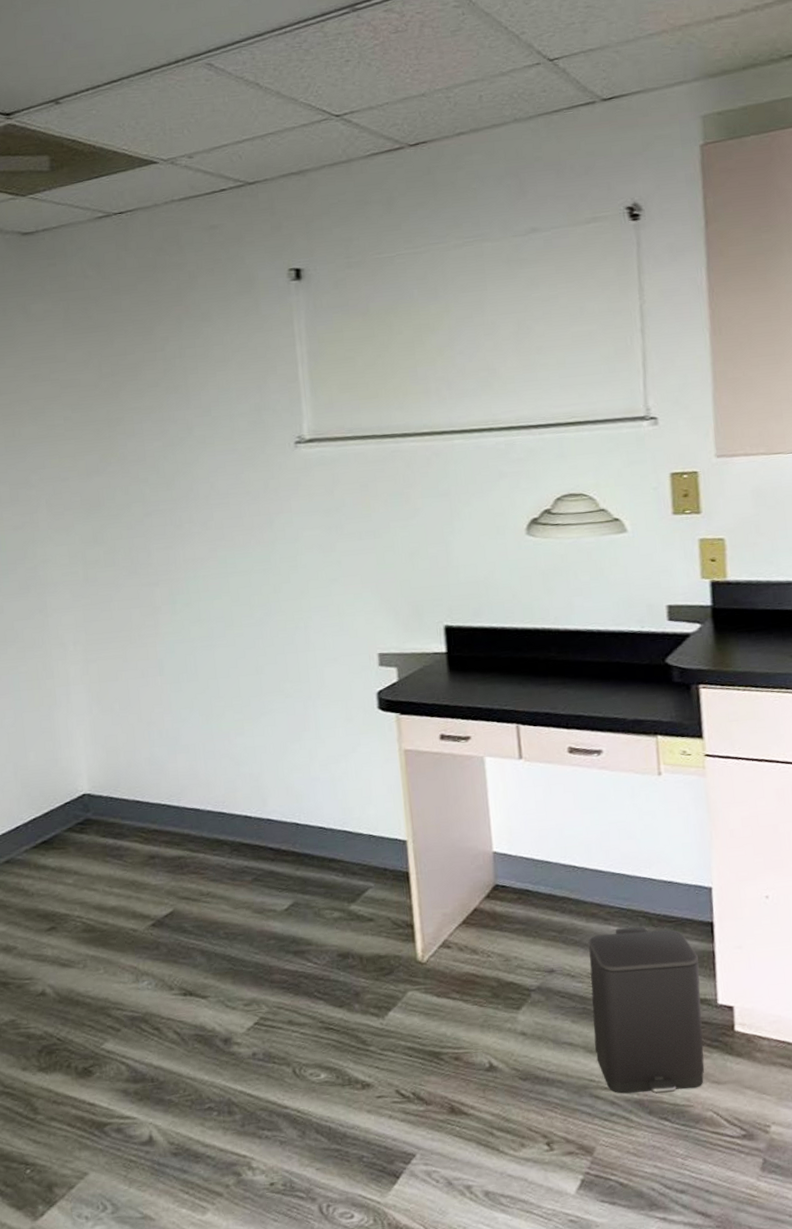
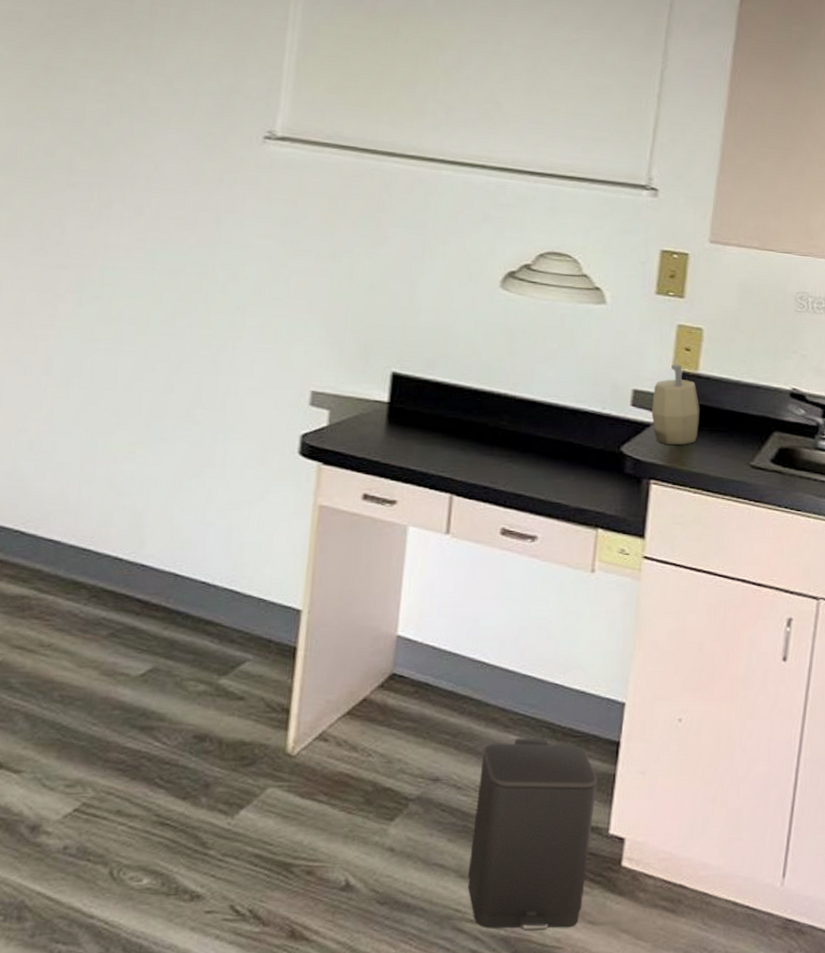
soap dispenser: none [687,575,737,651] -> present [651,364,700,446]

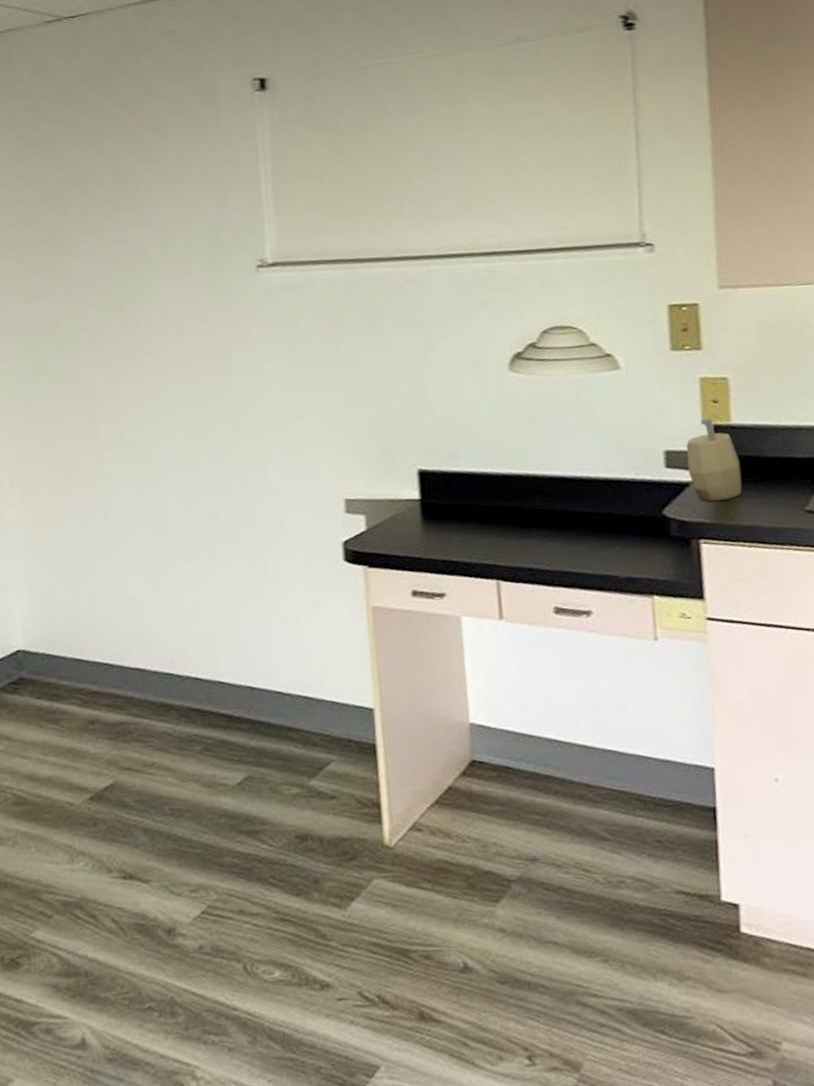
pedal bin: present [467,738,598,931] -> none [575,811,706,1003]

